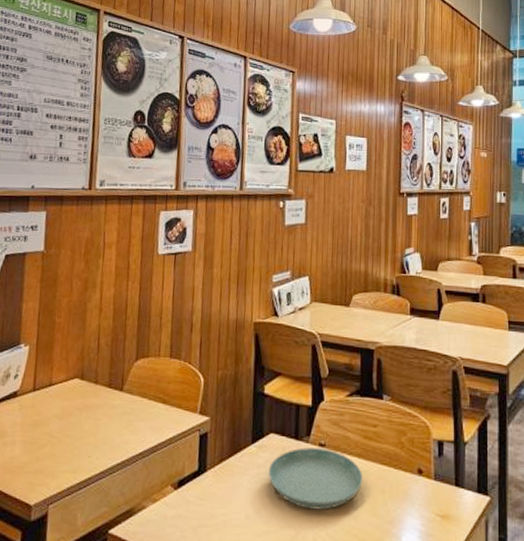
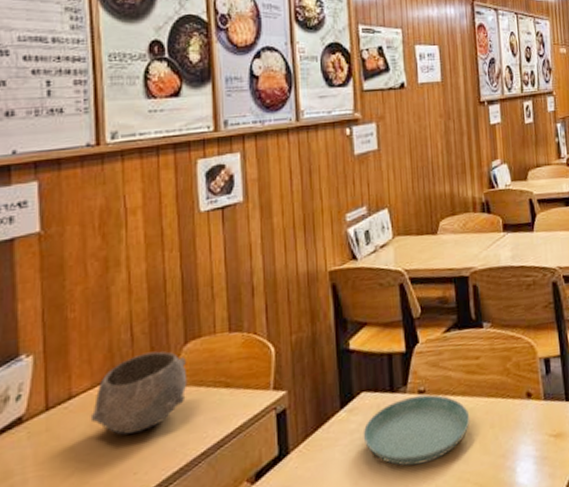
bowl: none [62,361,135,424] -> present [90,351,188,435]

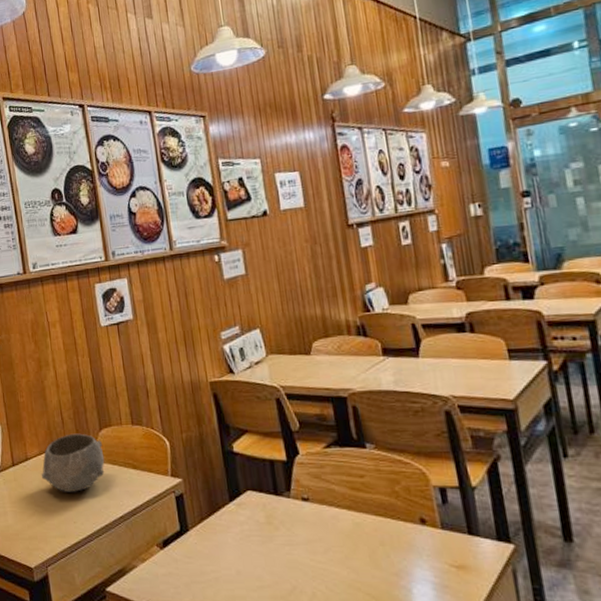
saucer: present [363,394,470,466] -> none [251,503,358,564]

